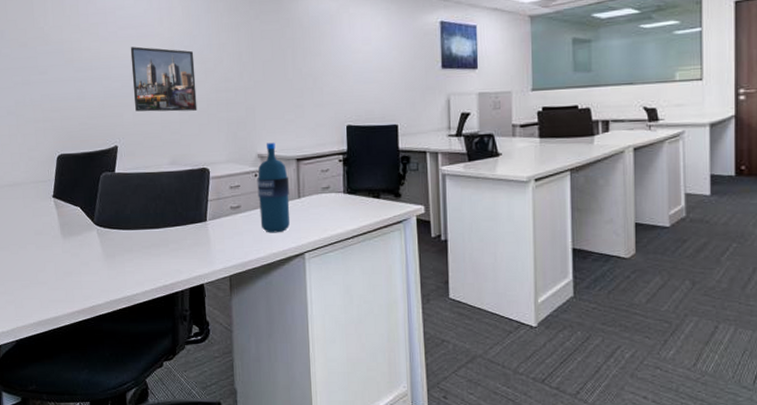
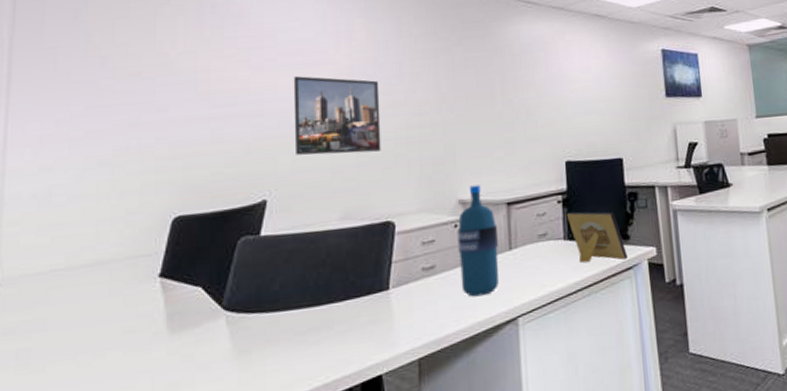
picture frame: none [346,170,398,215] -> present [566,211,628,262]

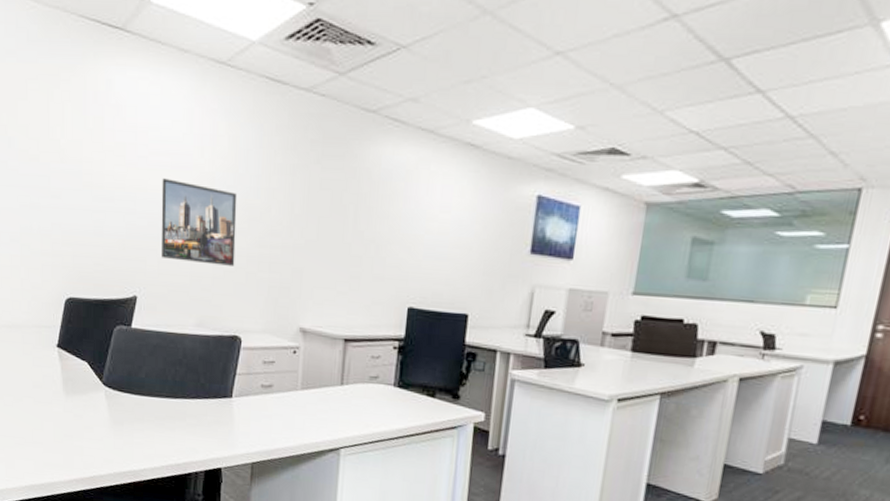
water bottle: present [457,185,499,297] -> none [293,315,332,422]
picture frame: present [566,211,628,262] -> none [400,360,455,419]

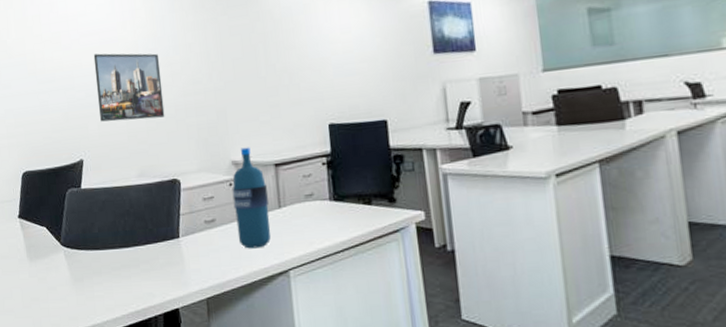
water bottle: none [293,315,332,422] -> present [232,147,271,249]

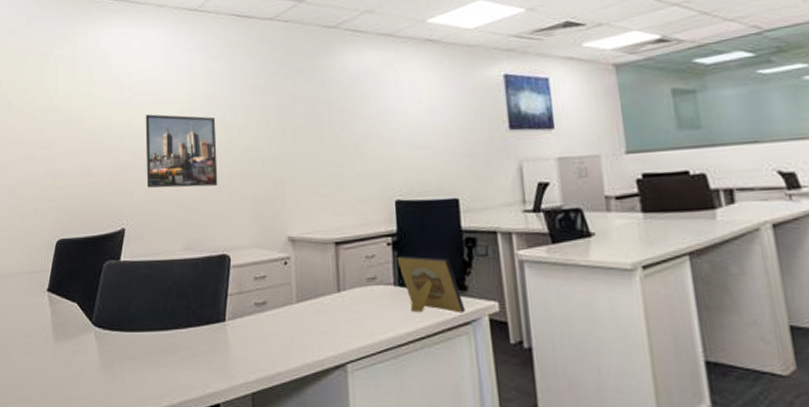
water bottle: present [232,147,271,249] -> none [287,222,328,337]
picture frame: none [331,173,394,223] -> present [396,255,465,314]

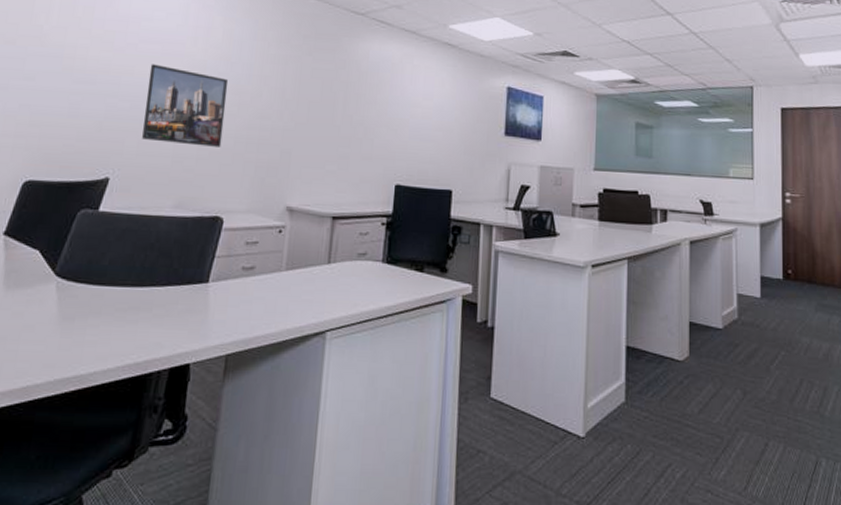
picture frame: present [396,255,465,314] -> none [388,236,443,293]

